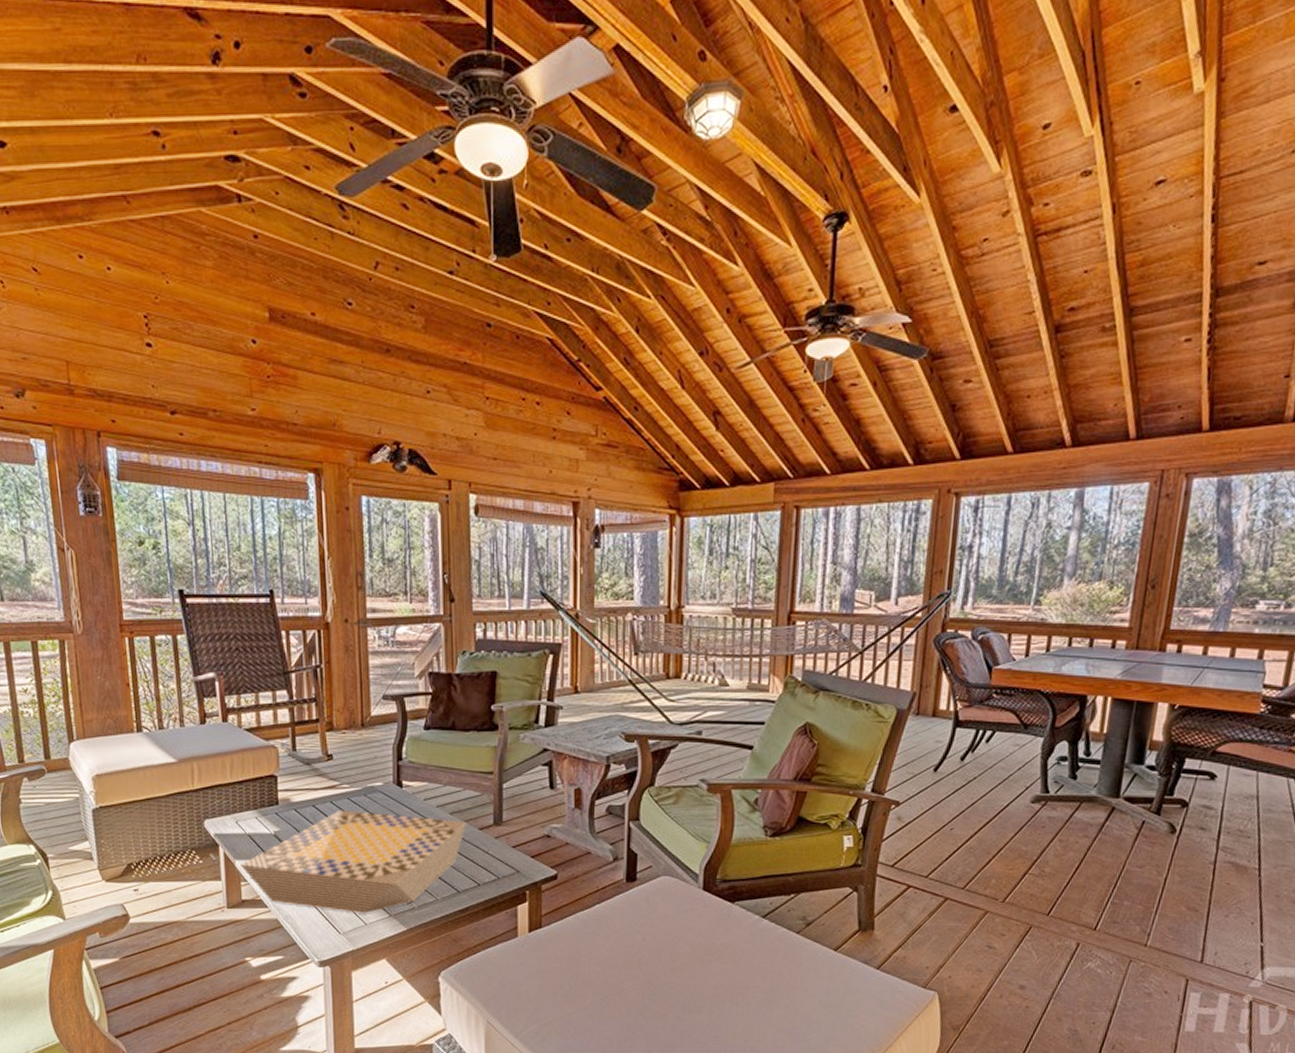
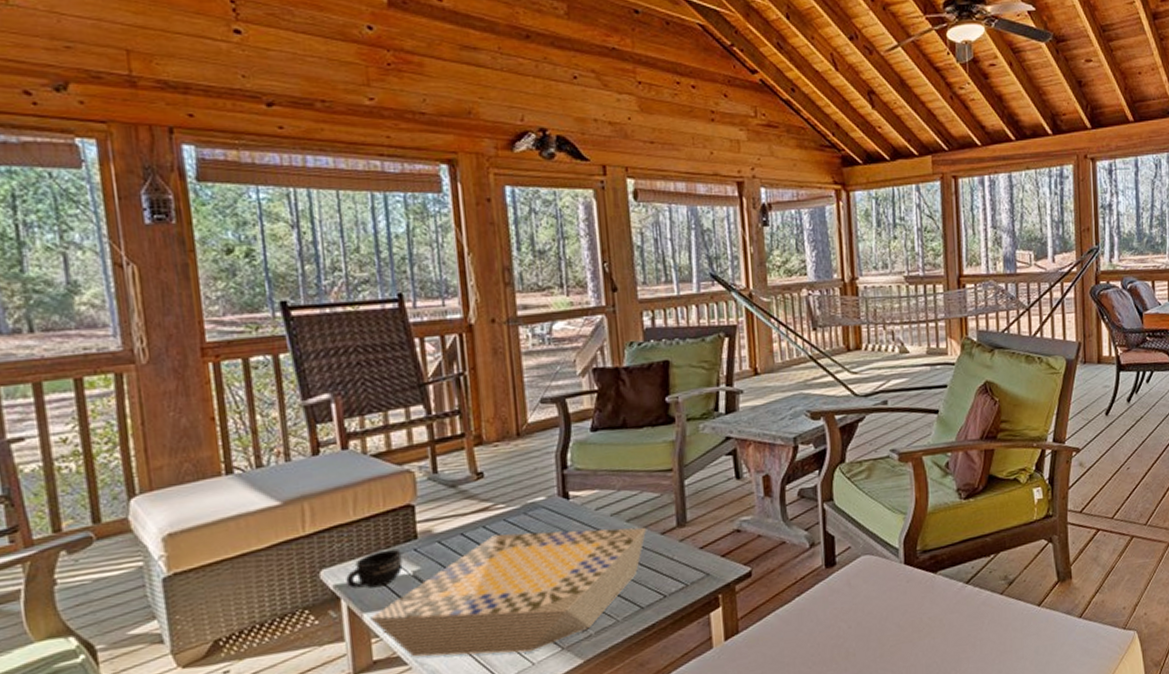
mug: none [223,810,267,841] -> present [346,549,403,589]

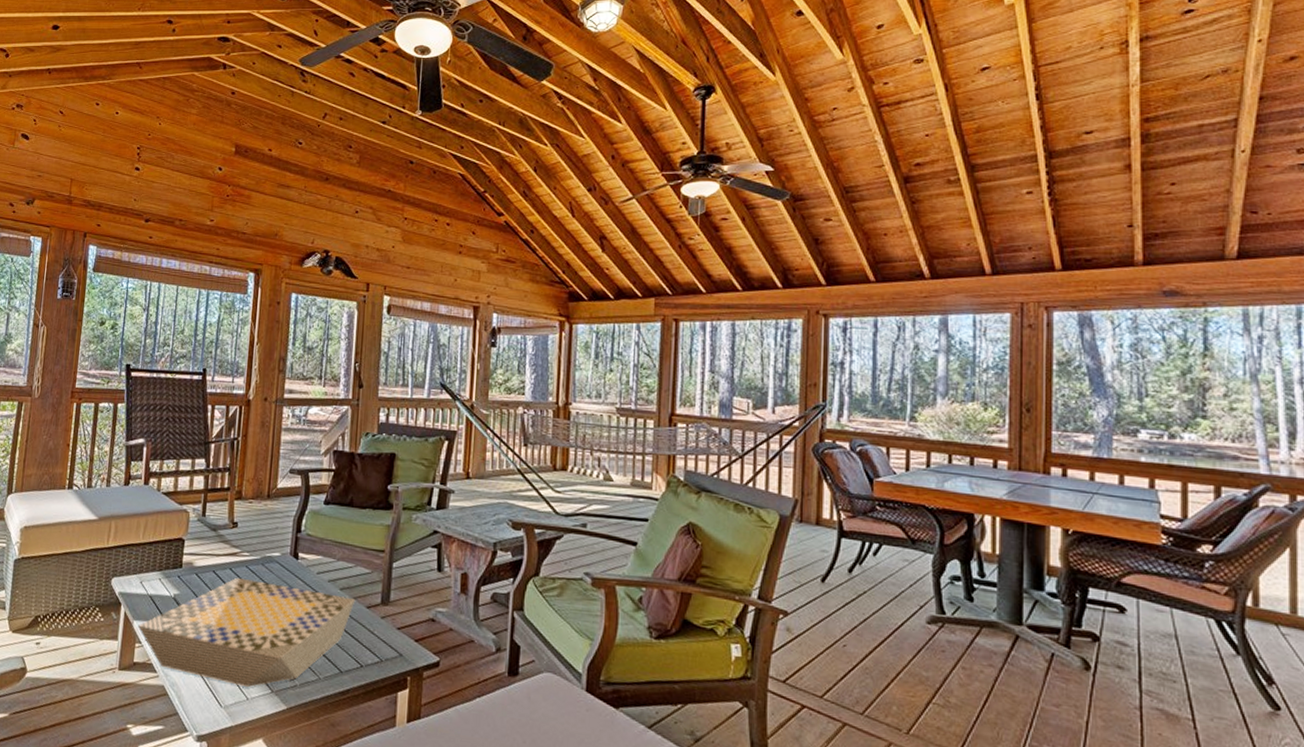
mug: present [346,549,403,589] -> none [127,571,169,602]

